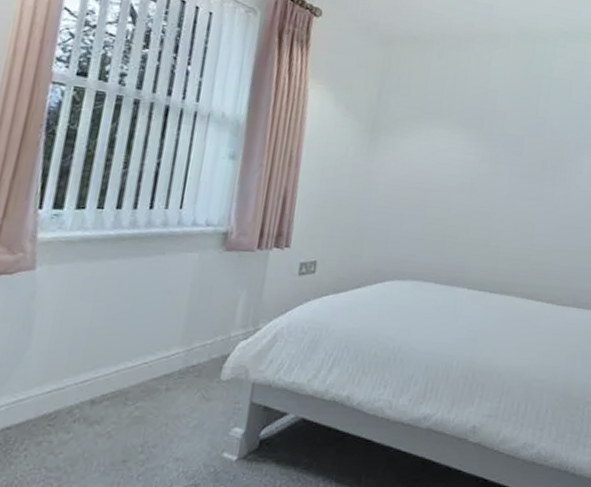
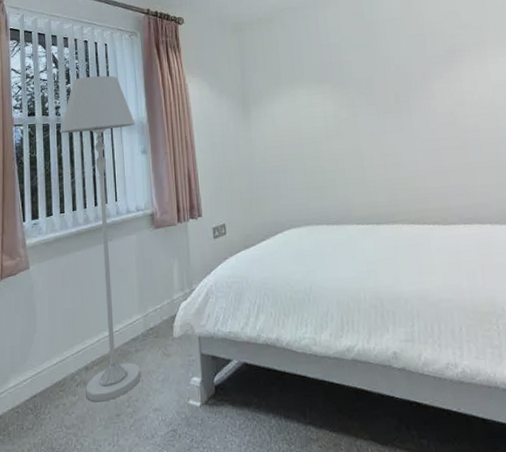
floor lamp: none [84,44,229,444] -> present [60,75,141,402]

